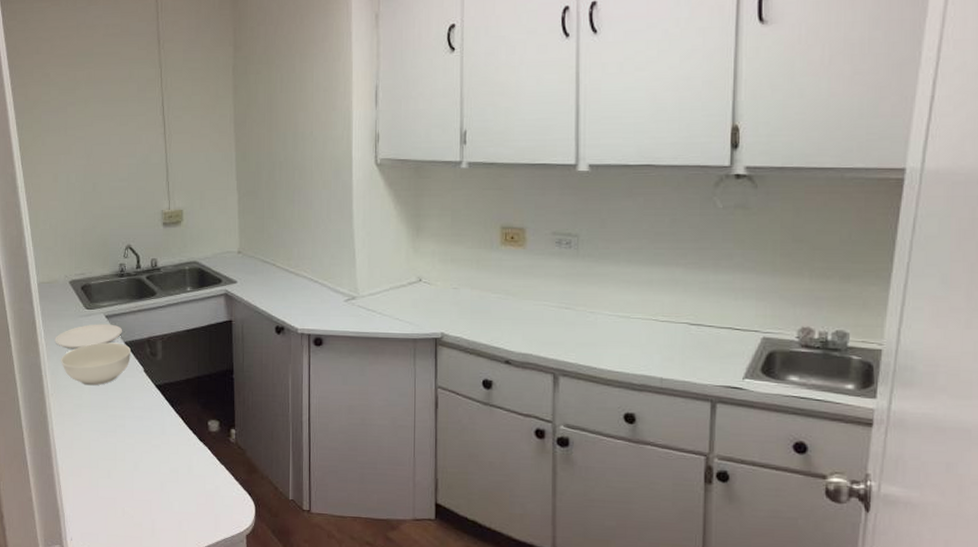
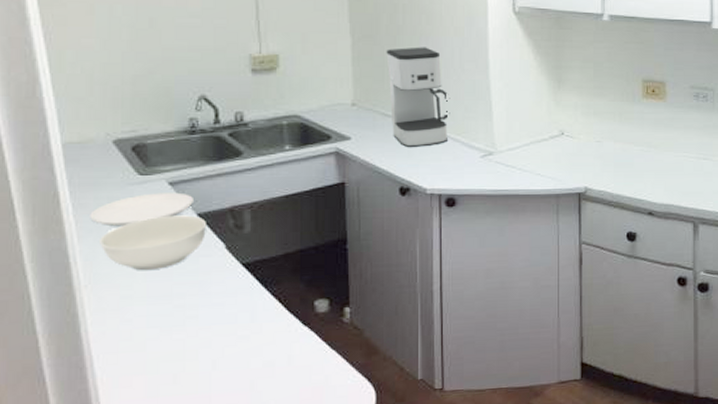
coffee maker: none [266,200,319,291] -> present [386,47,450,147]

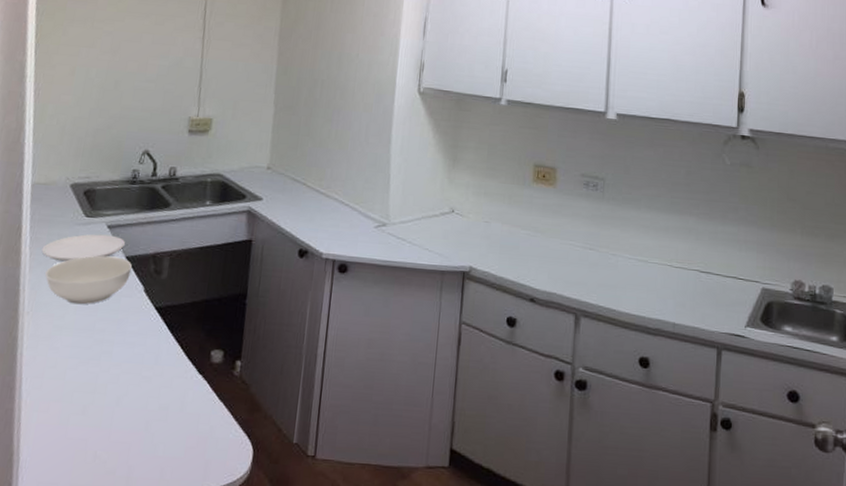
coffee maker: present [386,47,450,147] -> none [299,119,354,213]

